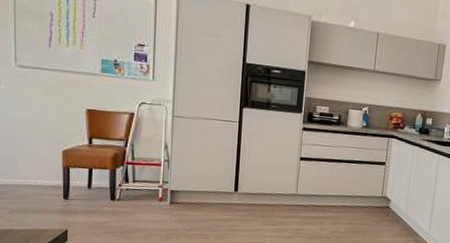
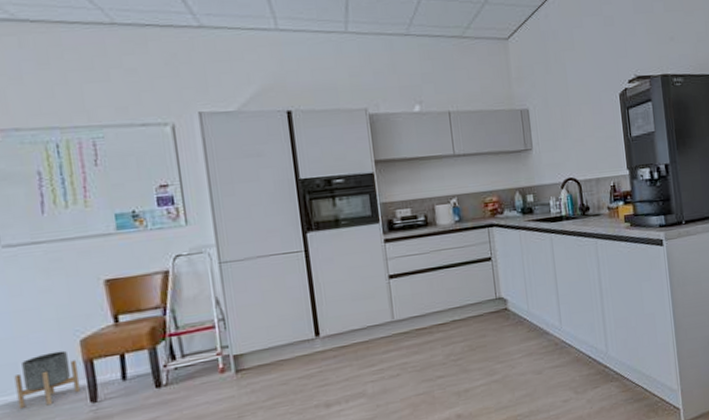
planter: none [13,154,58,194] -> present [14,350,81,409]

